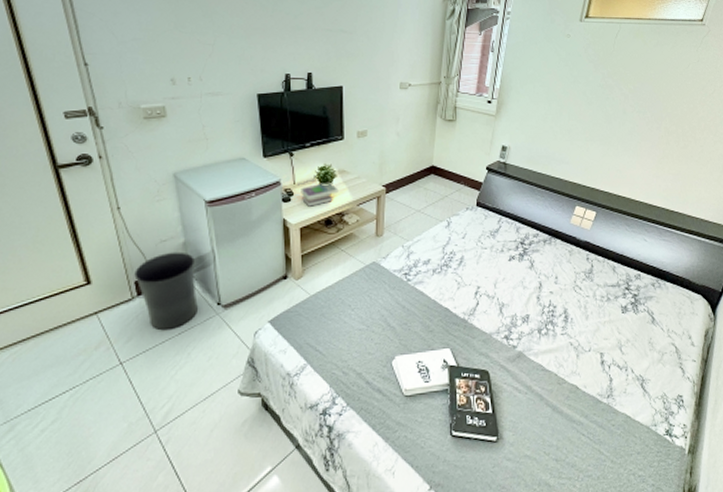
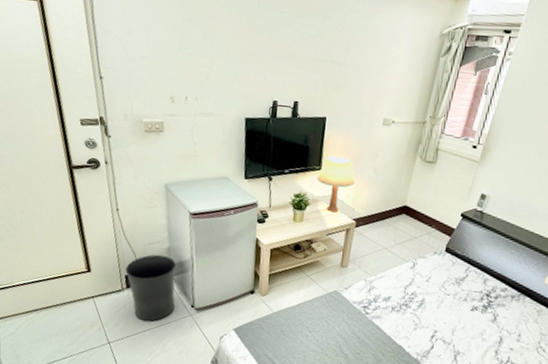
books: present [301,181,339,207] -> none [275,209,311,231]
table lamp: none [340,123,380,183] -> present [317,155,355,214]

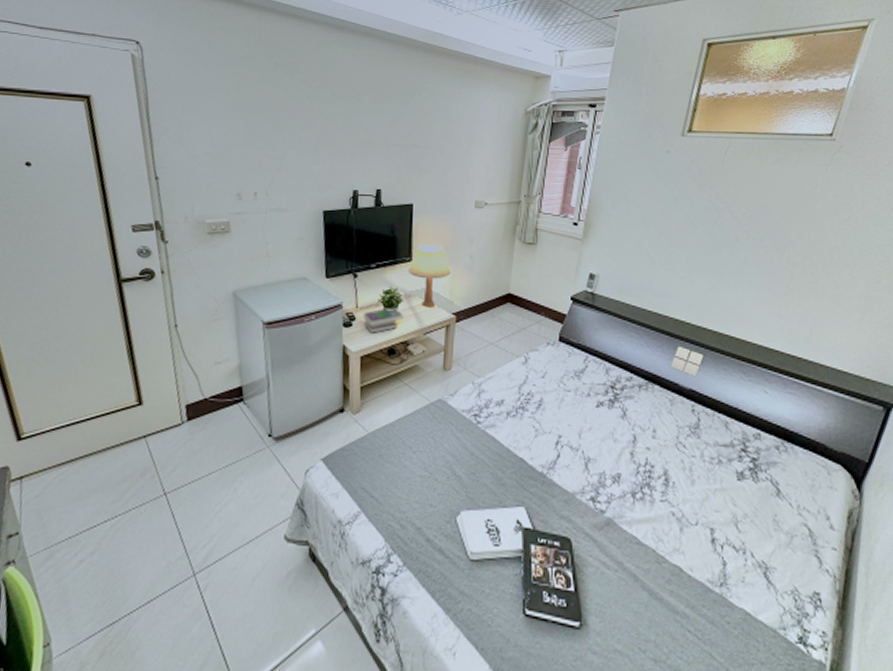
waste bin: present [125,254,176,322] -> none [186,375,248,461]
books: none [275,209,311,231] -> present [363,306,404,333]

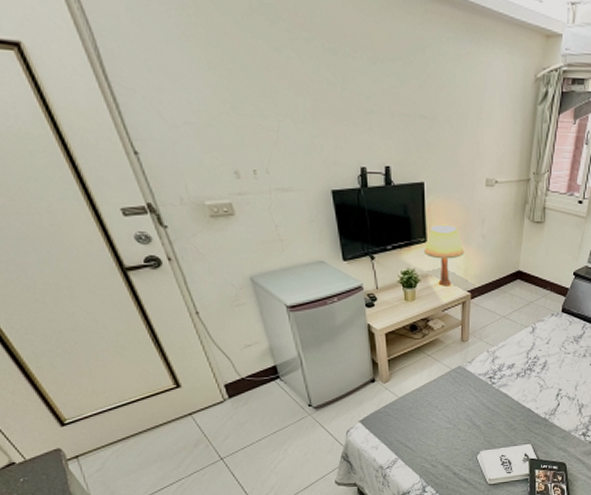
books: present [363,306,404,333] -> none [384,286,423,312]

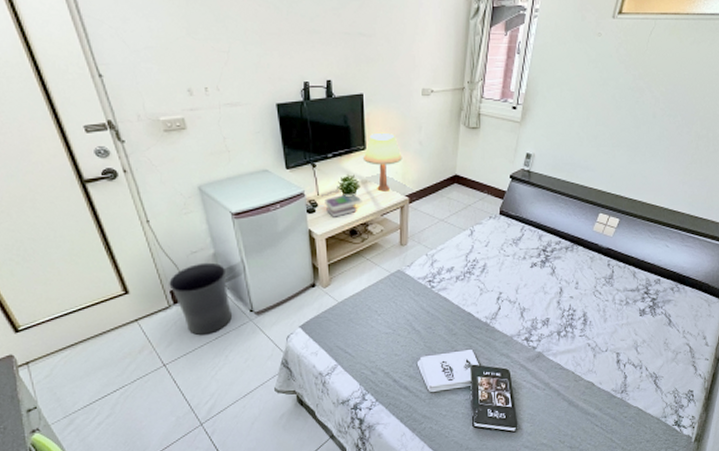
waste bin: none [223,356,290,430] -> present [169,262,232,336]
books: none [384,286,423,312] -> present [325,192,362,217]

